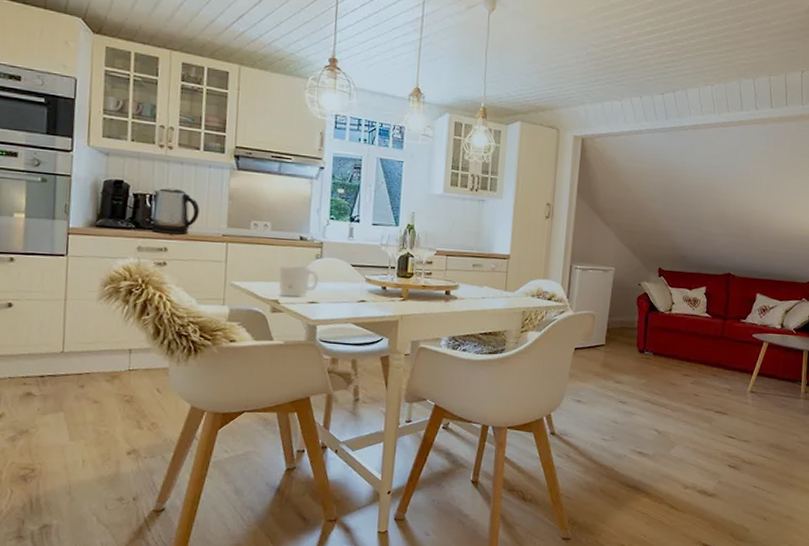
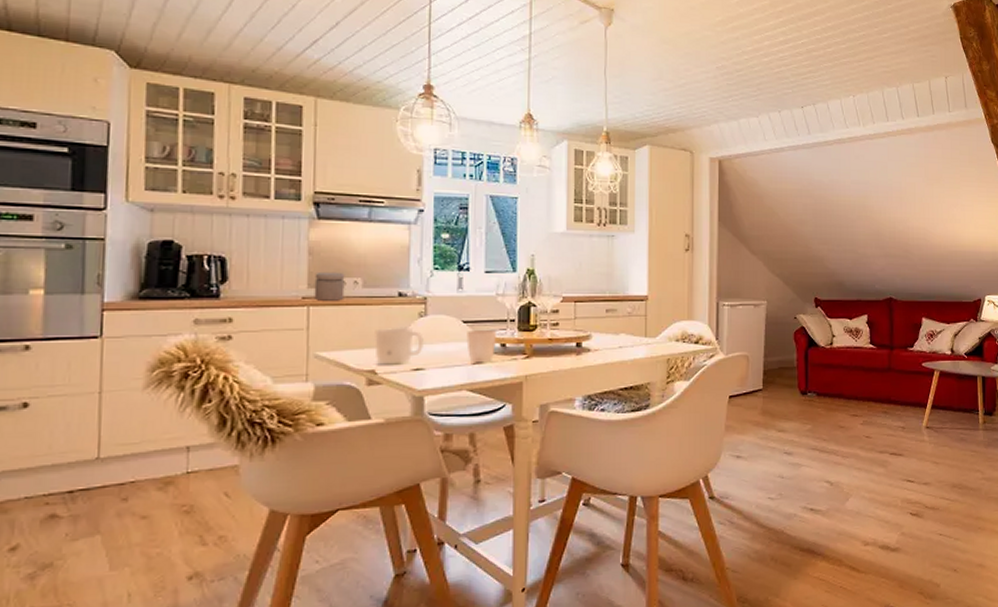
kettle: present [151,187,199,236] -> none [211,245,272,302]
jar: none [232,214,258,240] -> present [314,271,345,301]
cup: none [353,273,379,302] -> present [466,330,496,363]

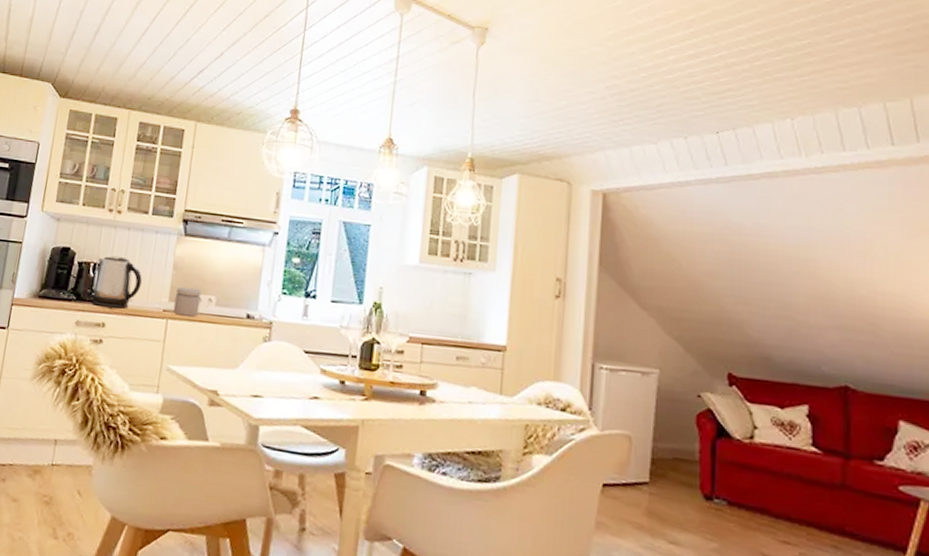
kettle: none [211,245,272,302] -> present [91,255,142,310]
mug: present [374,327,425,365] -> none [218,348,266,389]
cup: present [466,330,496,363] -> none [305,362,336,400]

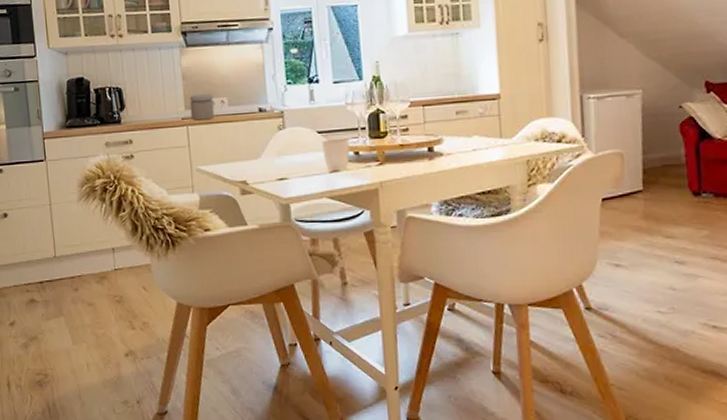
kettle: present [91,255,142,310] -> none [112,76,157,127]
cup: none [305,362,336,400] -> present [322,139,350,172]

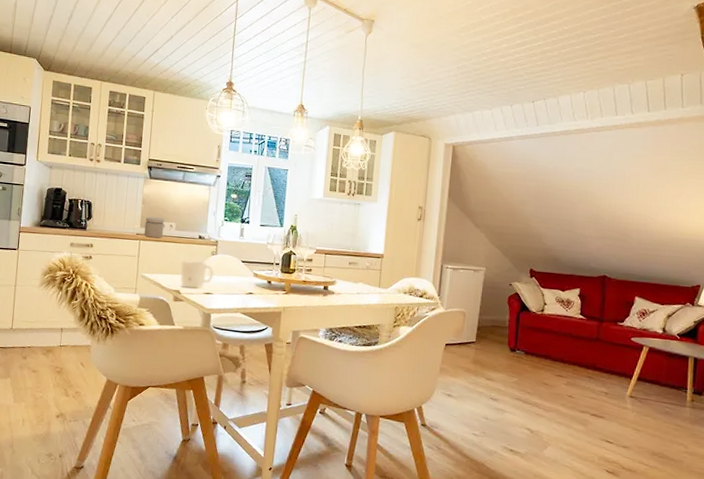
mug: none [243,140,286,176] -> present [180,260,215,289]
cup: present [322,139,350,172] -> none [243,268,265,294]

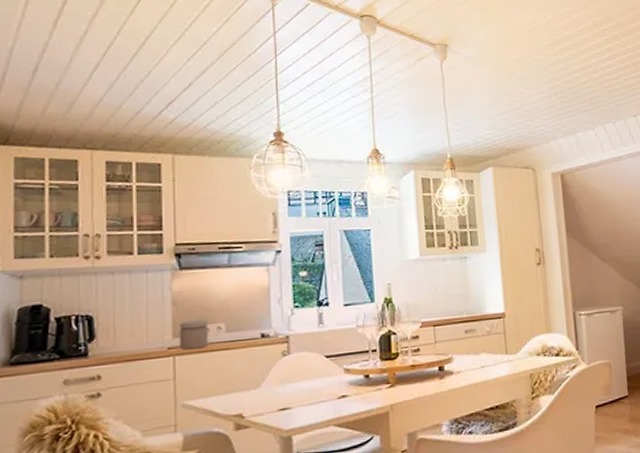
mug: present [180,260,215,289] -> none [240,367,290,408]

